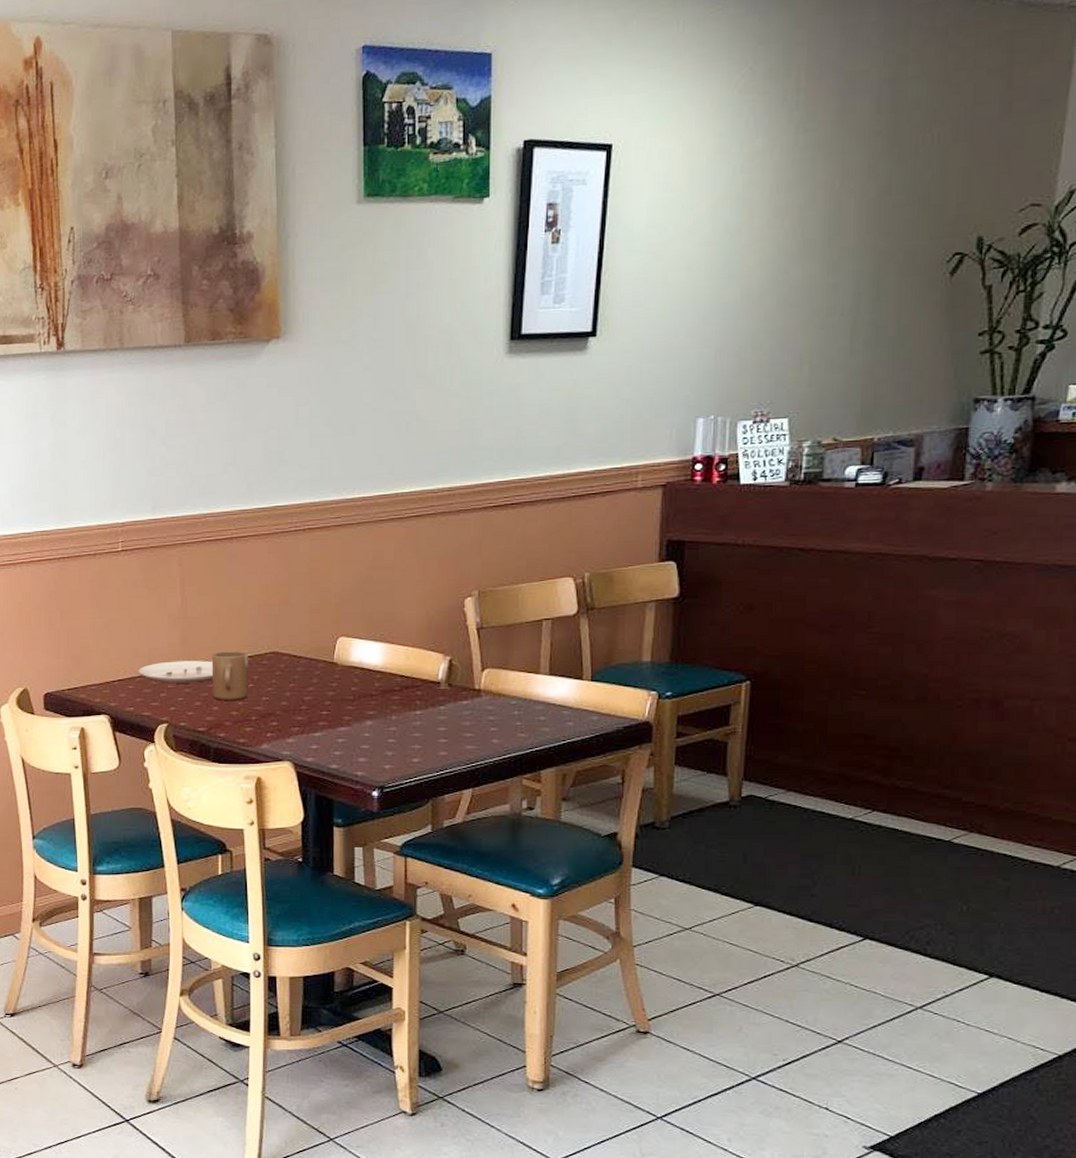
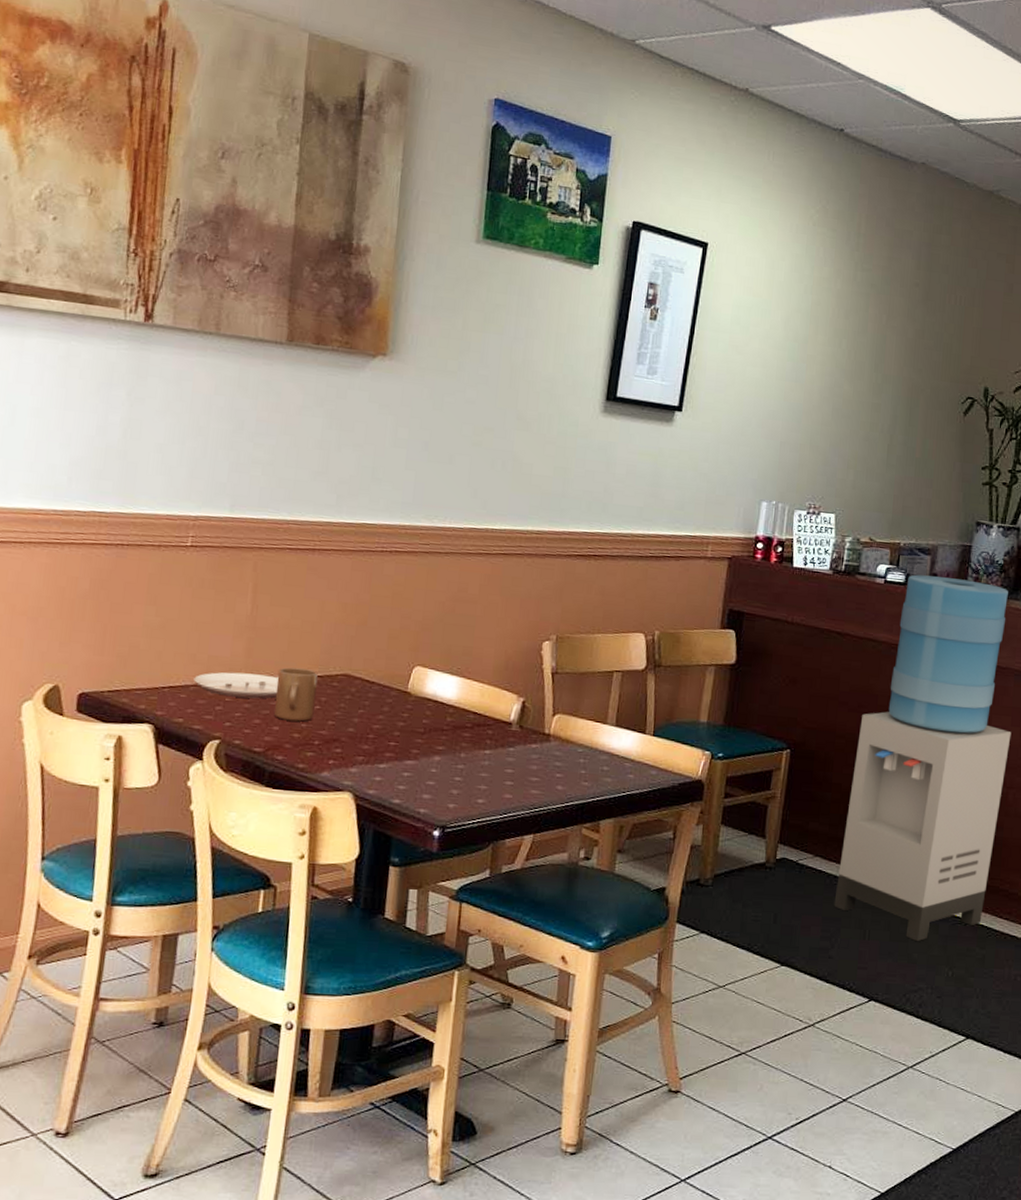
water cooler: none [814,468,1034,876] -> present [834,574,1012,942]

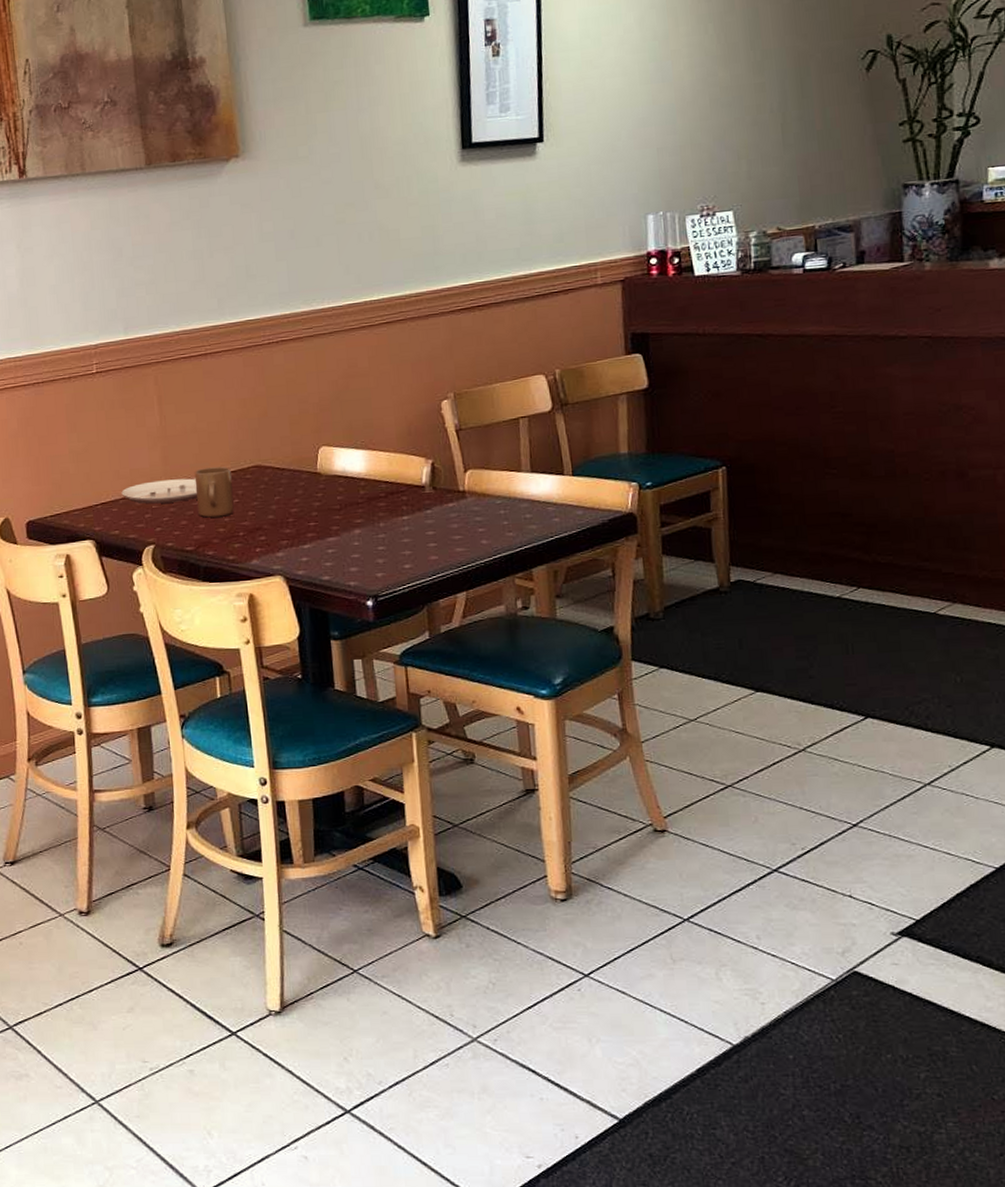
water cooler: present [834,574,1012,942] -> none [802,249,989,650]

